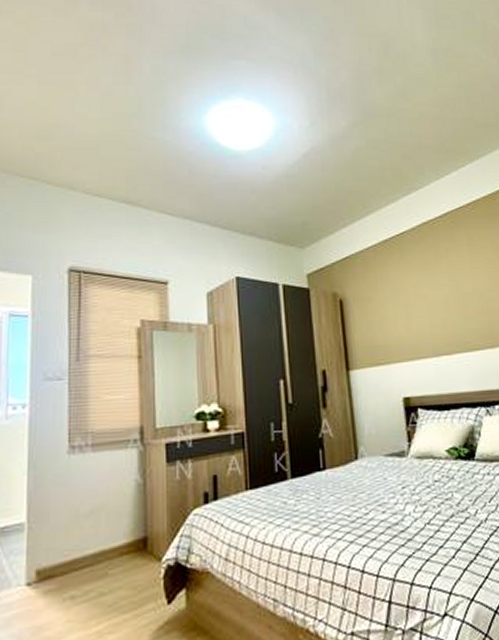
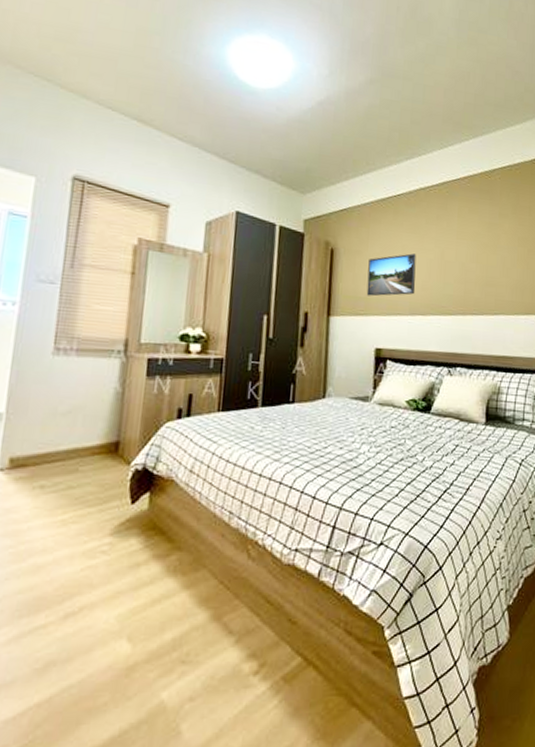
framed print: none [381,291,436,343] -> present [366,253,416,297]

